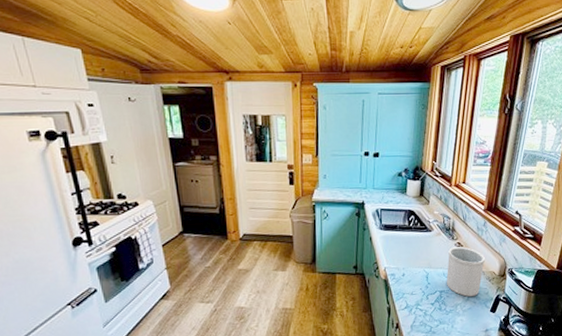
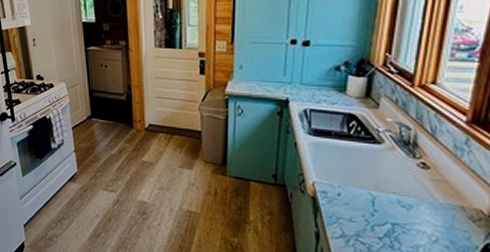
utensil holder: present [447,247,486,297] -> none [403,168,468,239]

